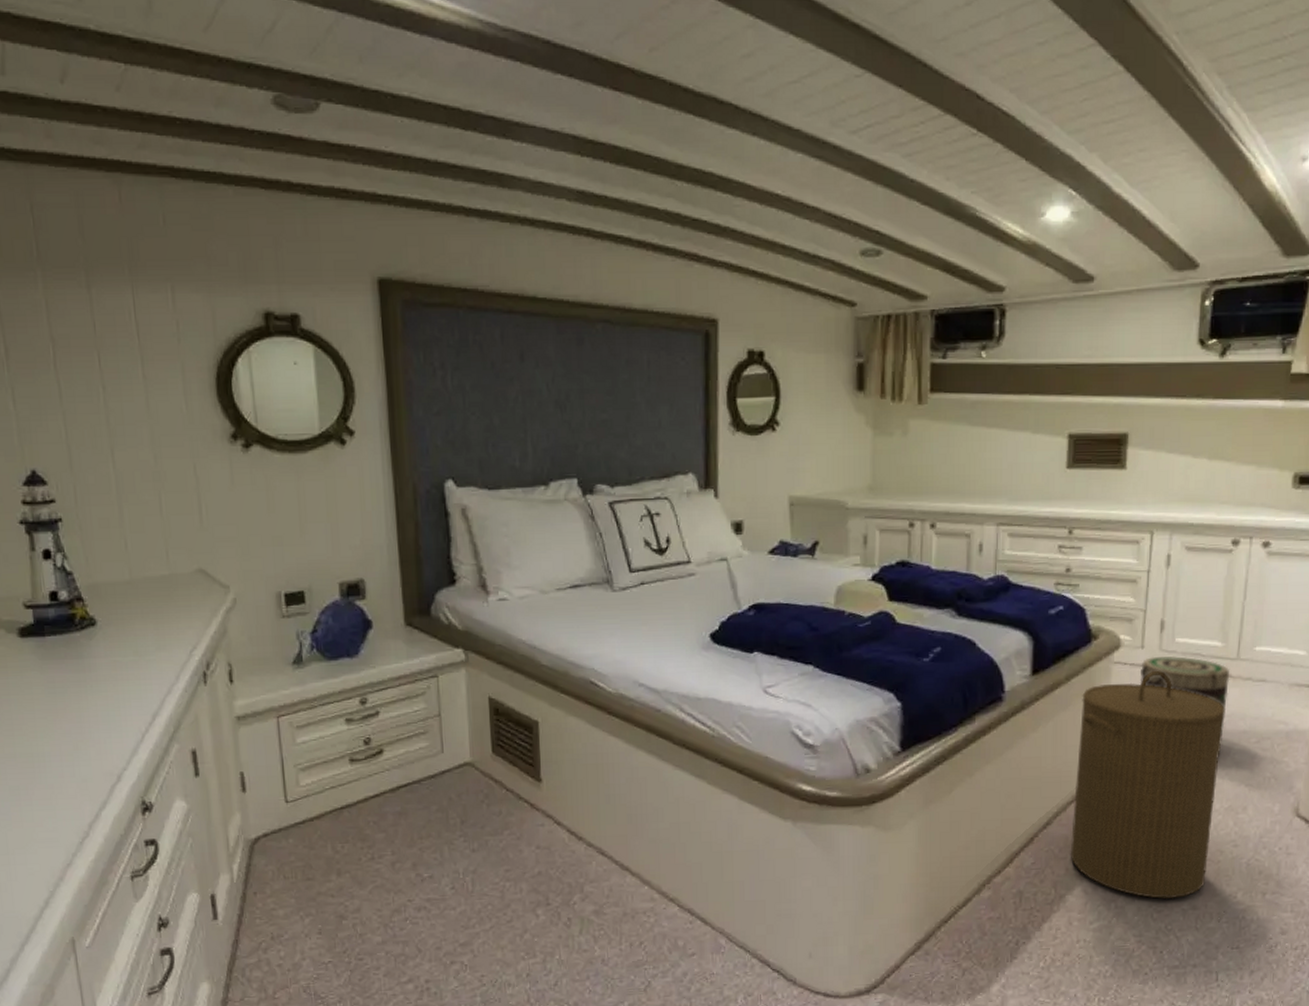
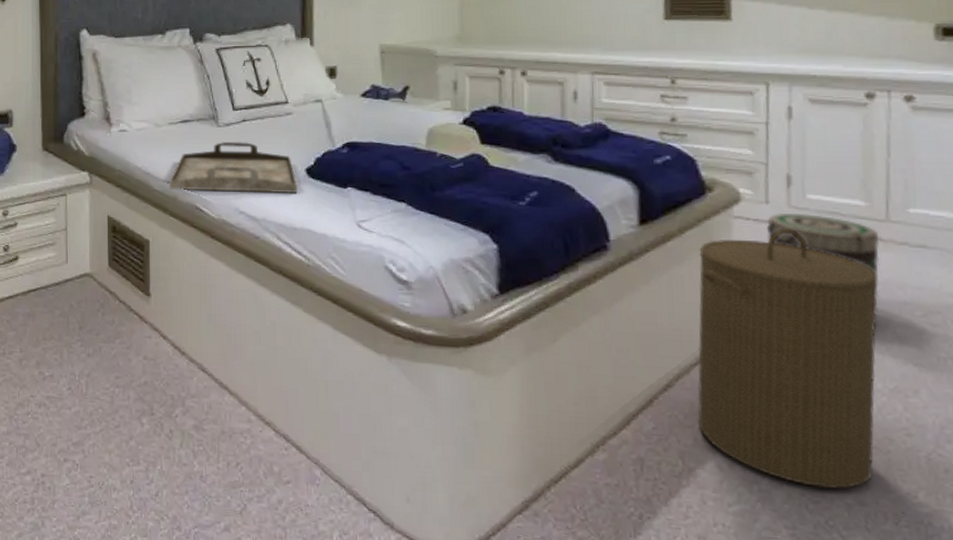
serving tray: none [557,606,702,665] -> present [168,141,298,194]

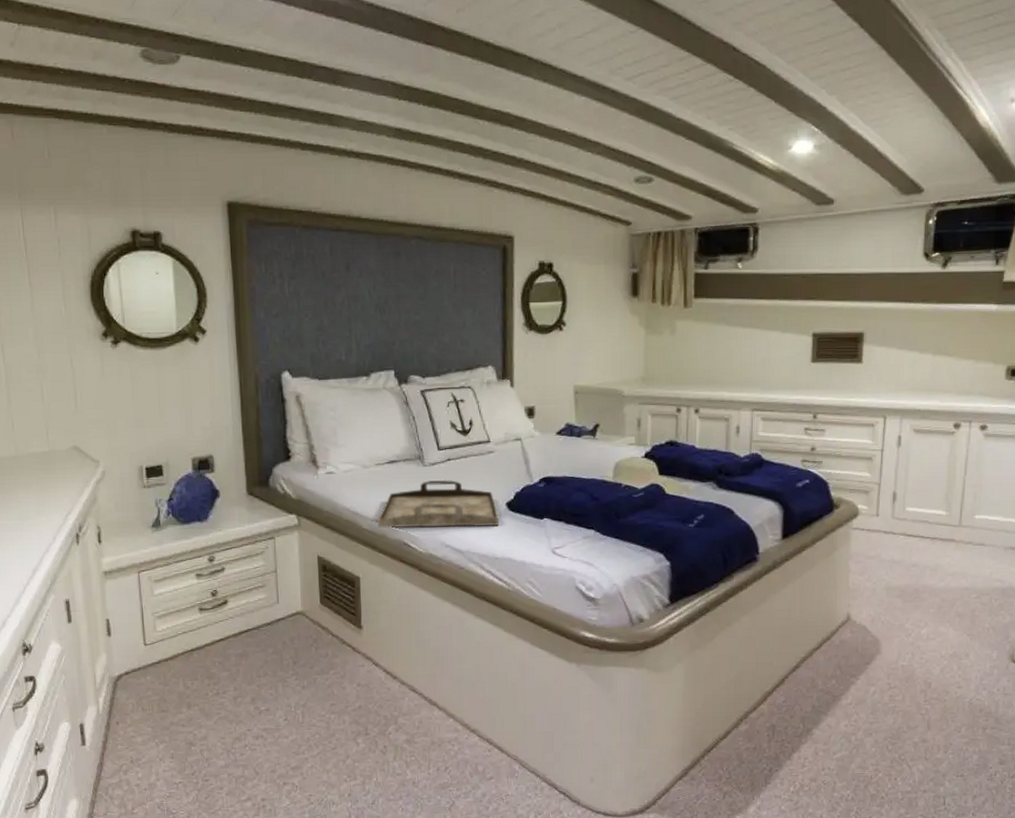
laundry hamper: present [697,228,879,490] -> none [816,535,950,733]
basket: present [766,214,880,323] -> none [875,523,953,606]

